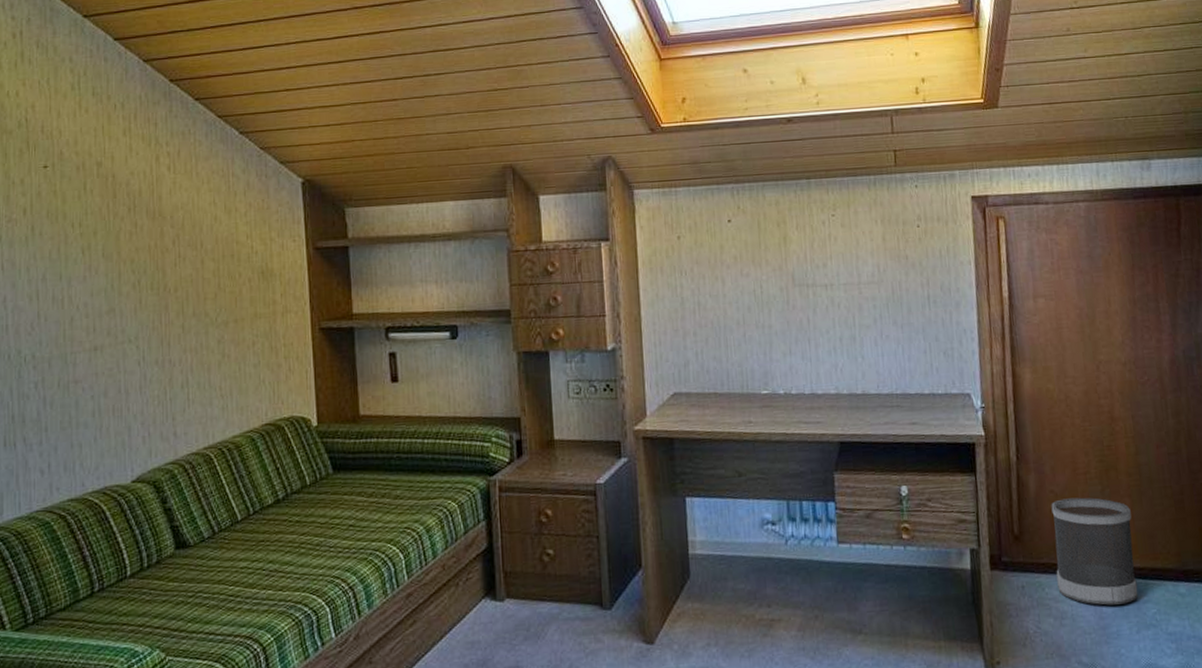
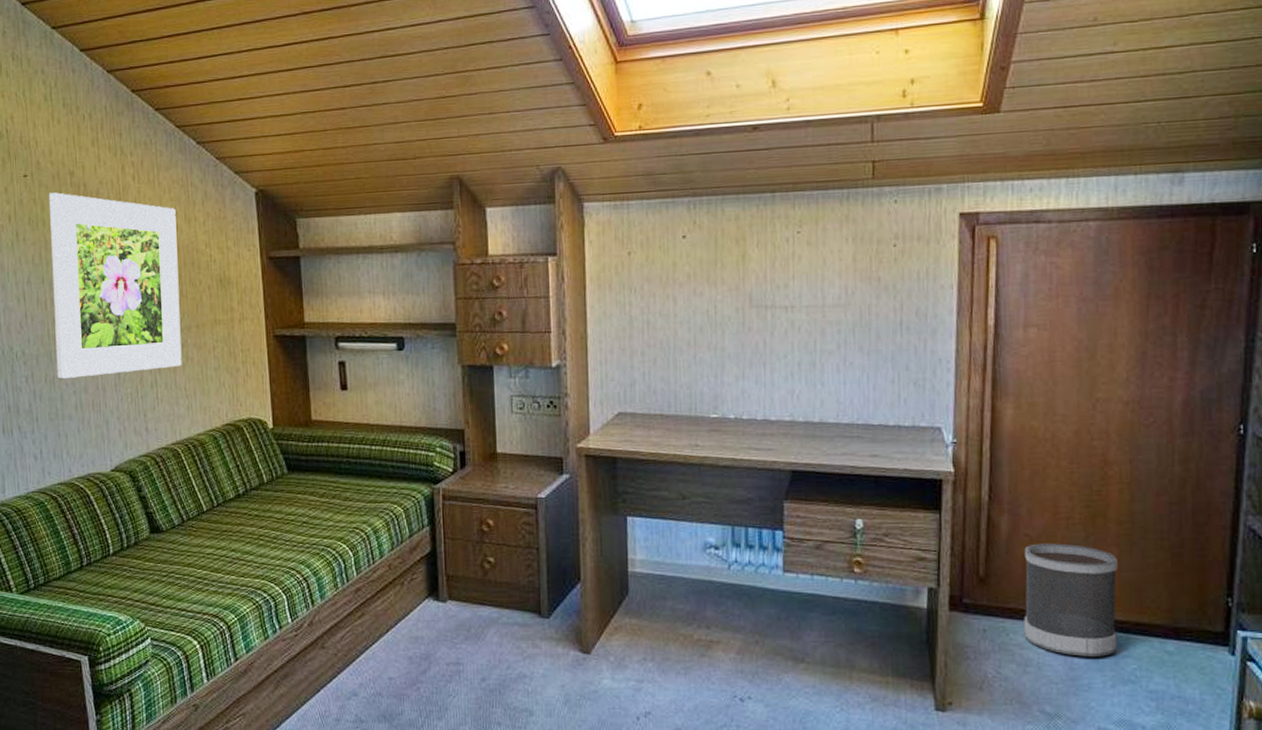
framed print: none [71,184,217,383] -> present [48,192,182,378]

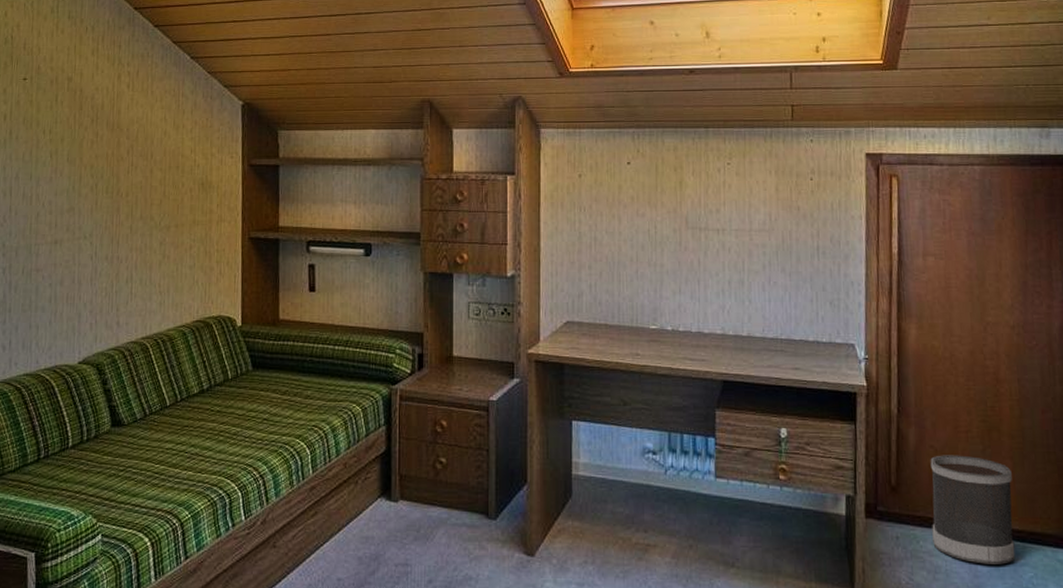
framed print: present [48,192,182,378] -> none [34,96,165,271]

